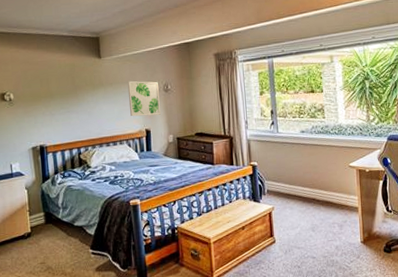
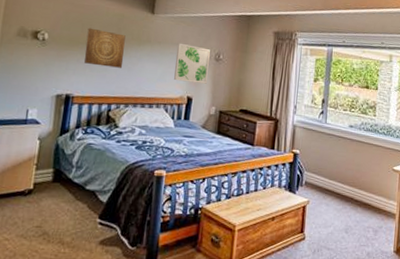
wall art: none [46,81,83,115] -> present [84,27,126,68]

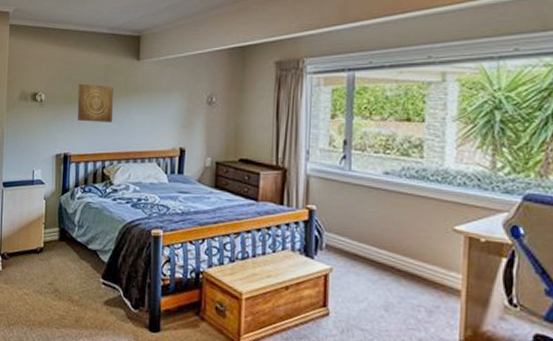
wall art: present [174,42,210,84] -> none [164,88,201,132]

